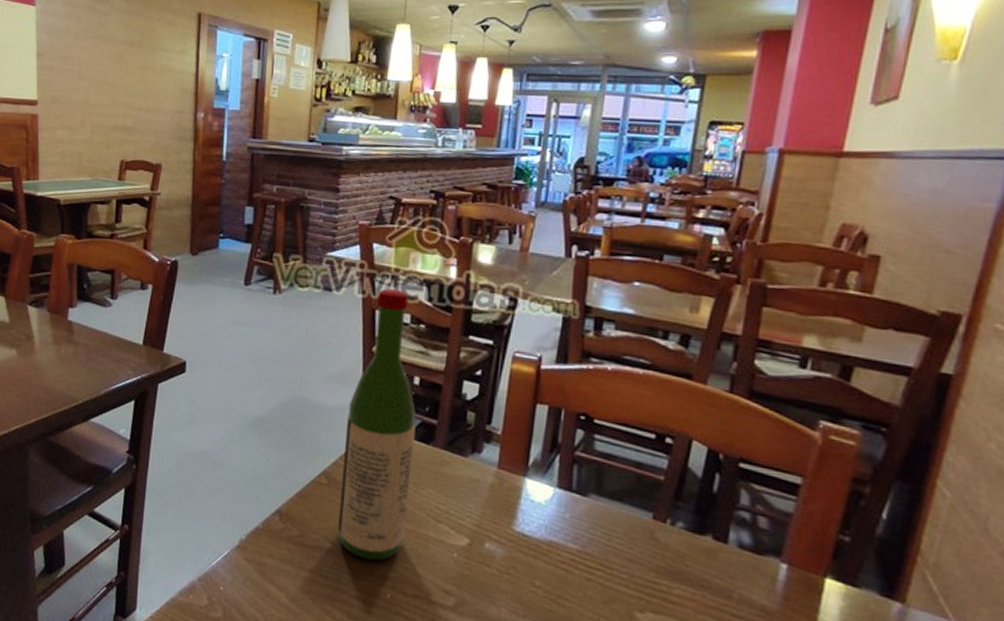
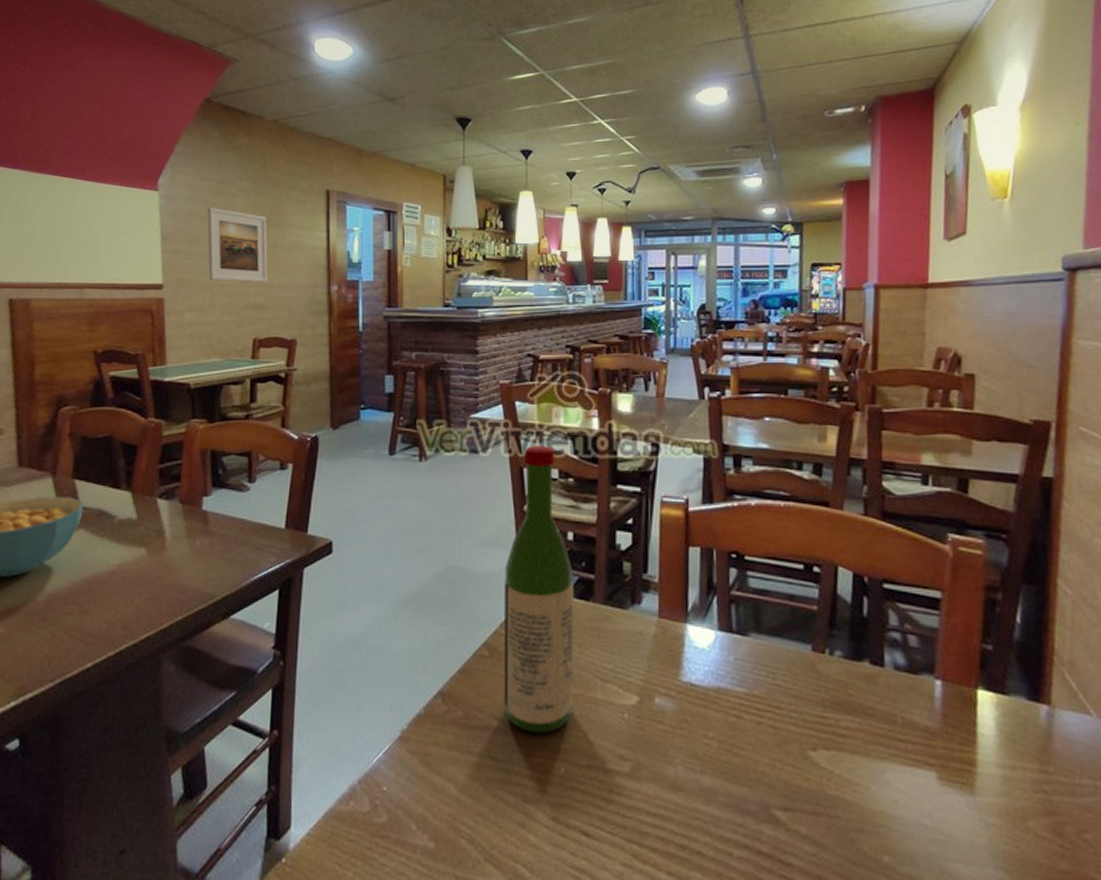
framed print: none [80,24,139,106] -> present [207,207,268,283]

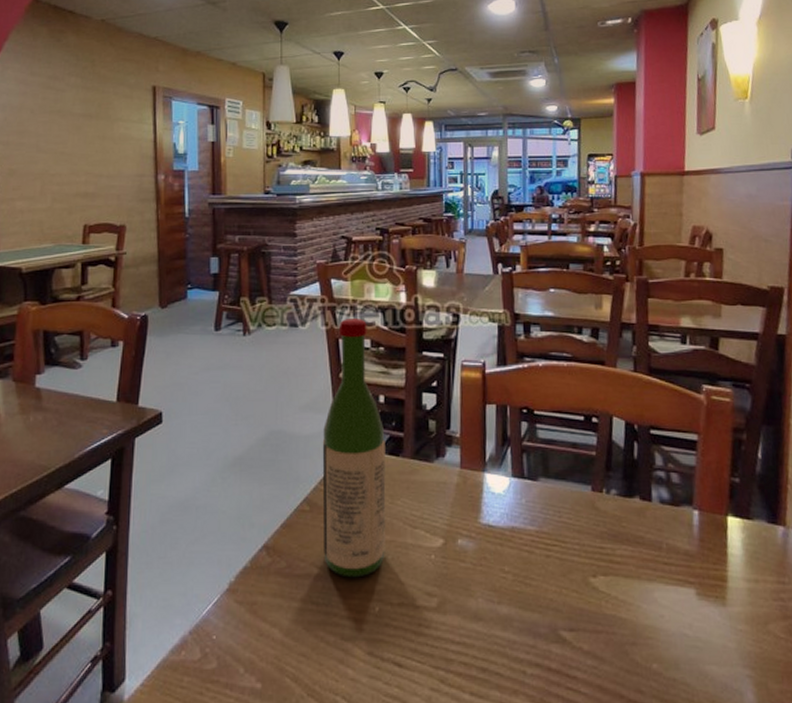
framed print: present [207,207,268,283] -> none [37,101,97,173]

